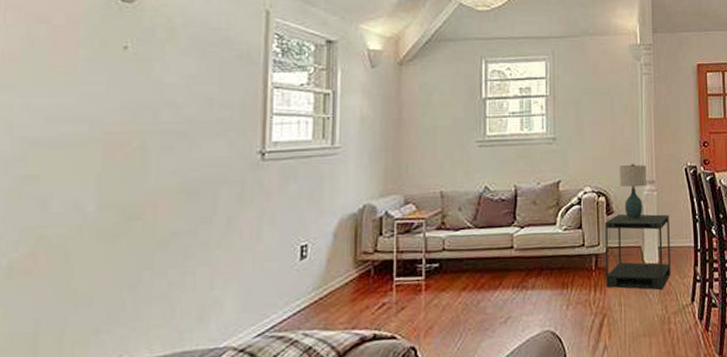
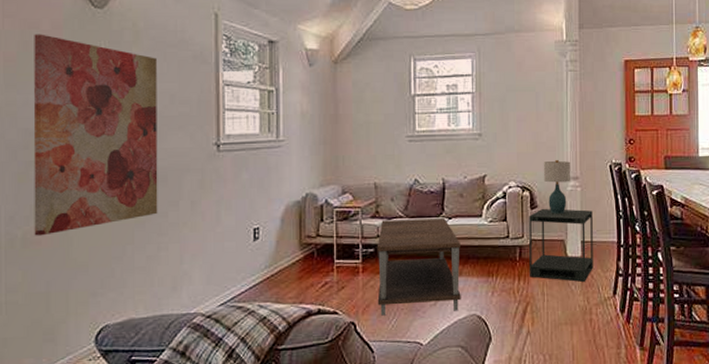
wall art: none [24,29,194,264] -> present [33,34,158,236]
coffee table: none [441,228,534,338] -> present [377,218,461,316]

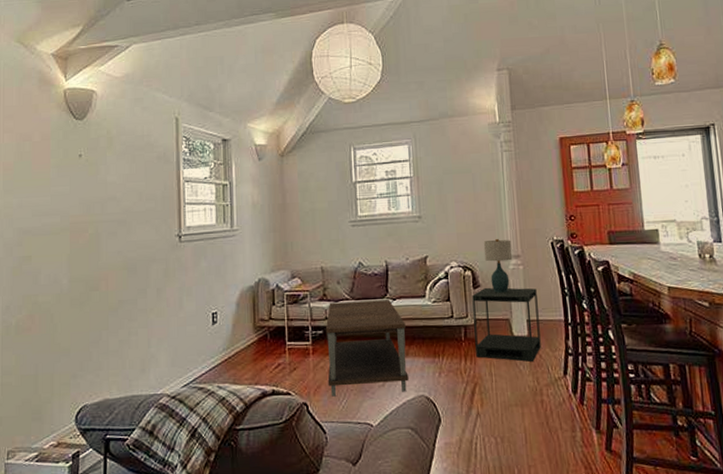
wall art: present [33,34,158,236] -> none [26,145,129,323]

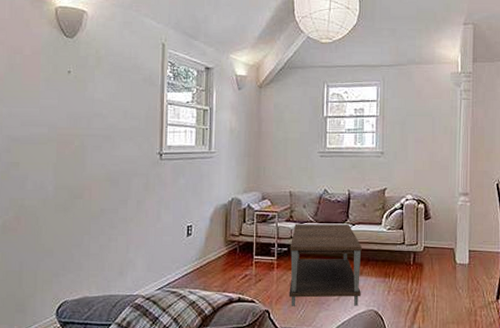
side table: present [472,287,541,362] -> none [422,219,480,286]
table lamp: present [483,239,513,293] -> none [437,178,462,225]

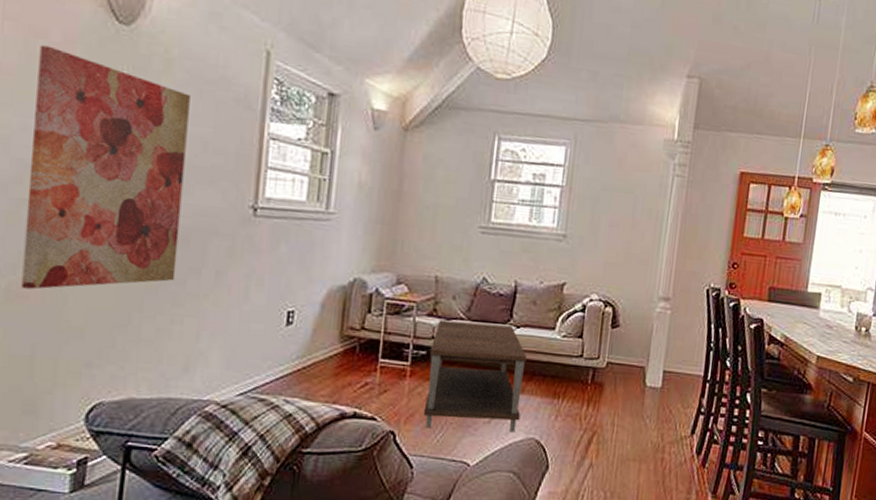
wall art: none [12,58,114,224] -> present [21,44,190,290]

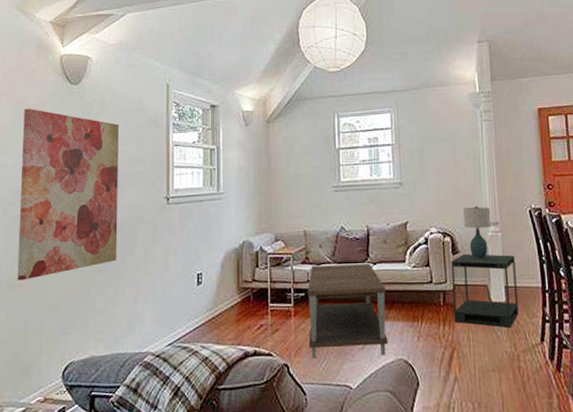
side table: none [601,328,681,416] -> present [451,253,519,328]
table lamp: none [630,276,664,338] -> present [462,206,491,259]

